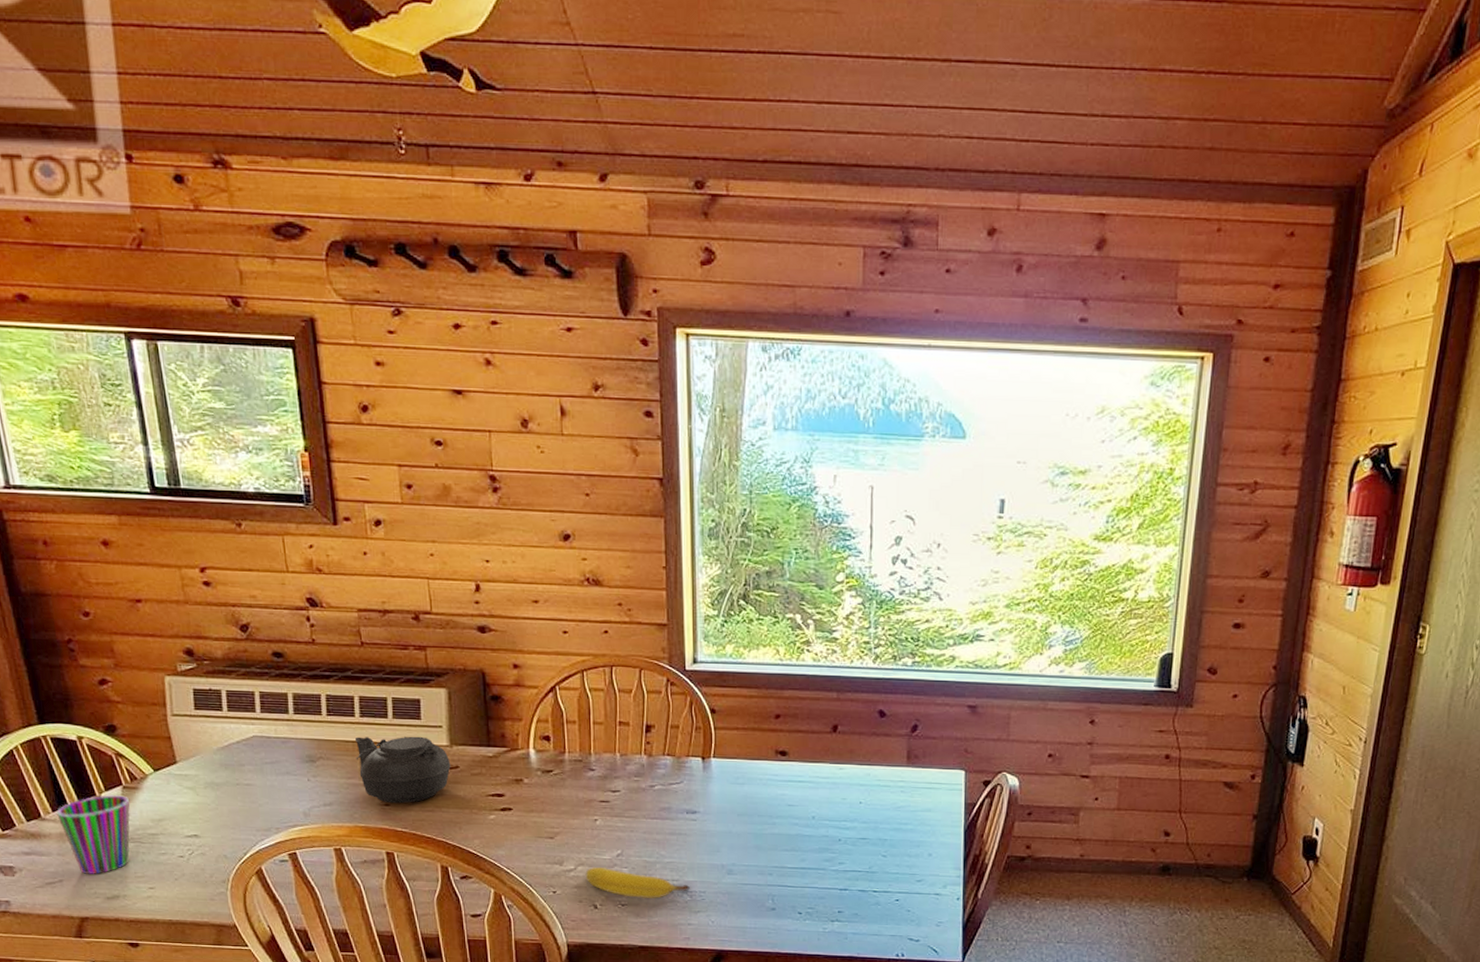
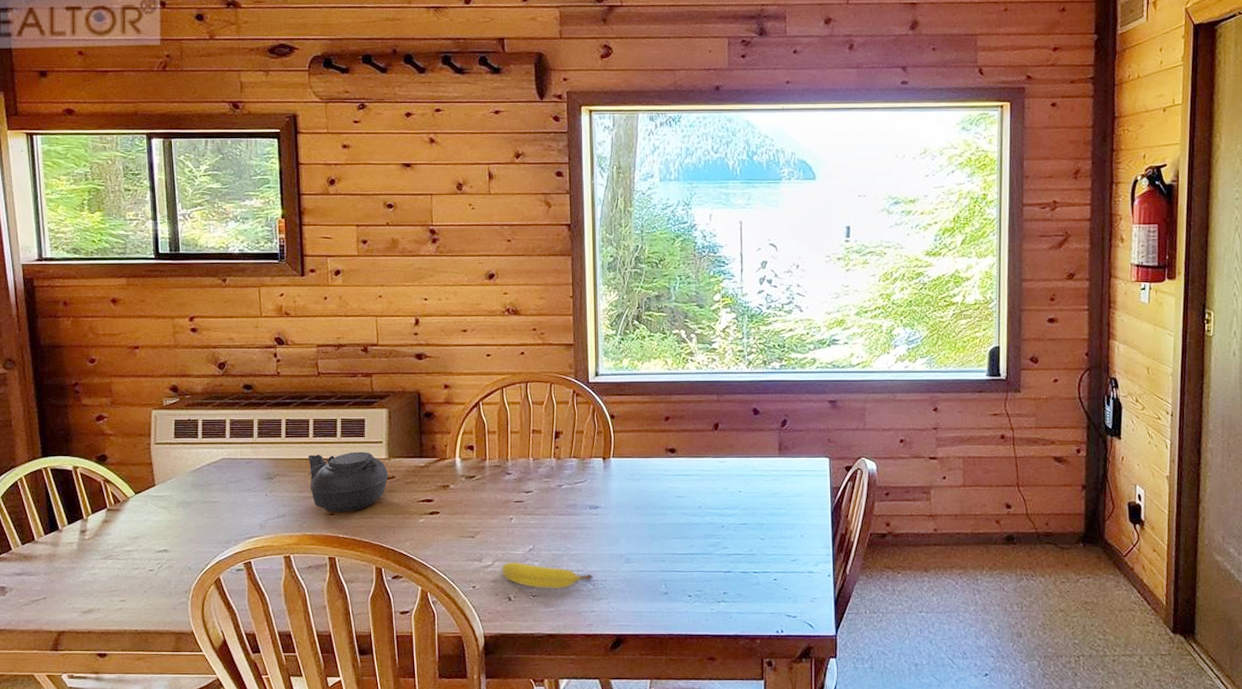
cup: present [56,794,130,874] -> none [48,516,112,591]

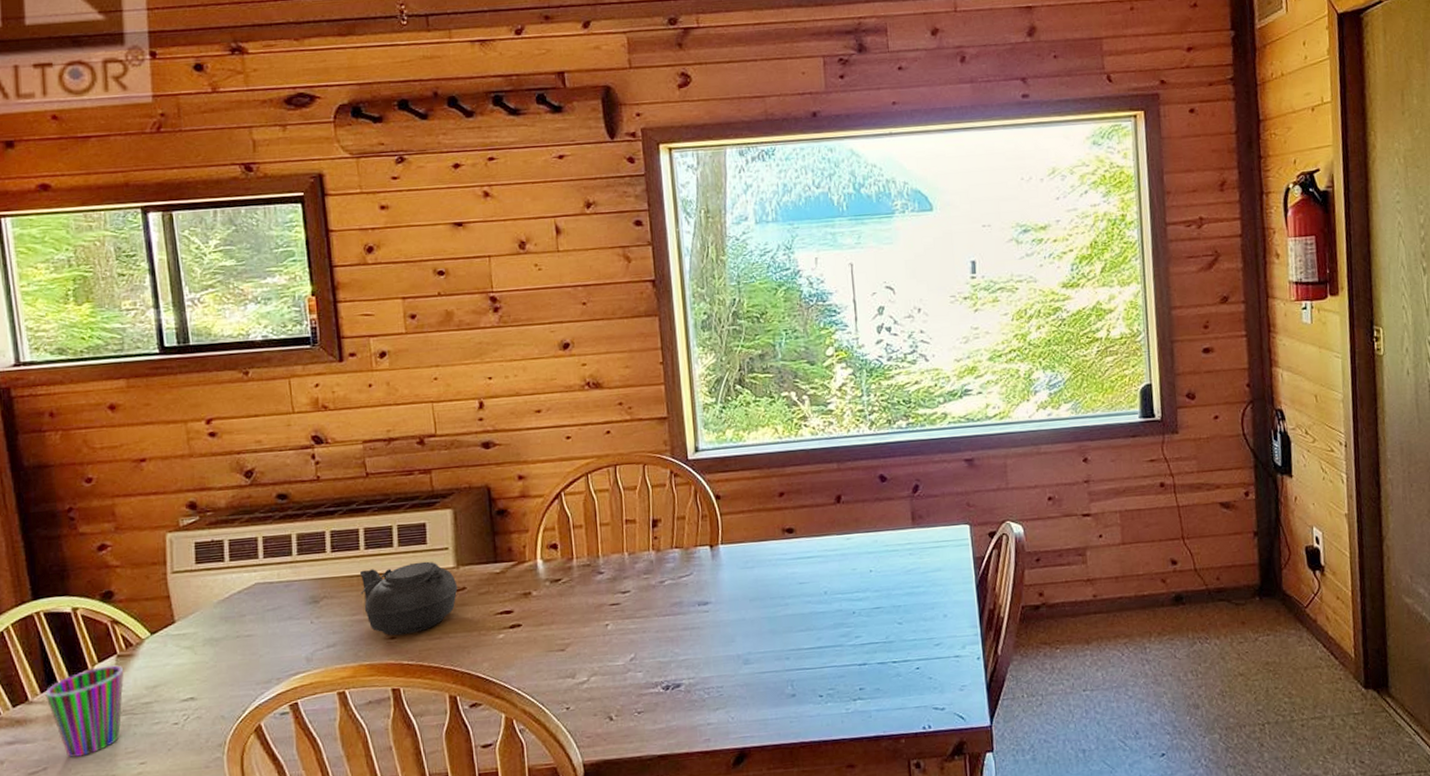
cup: none [48,516,112,591] -> present [45,664,124,758]
fruit: present [501,561,593,590] -> none [598,674,707,703]

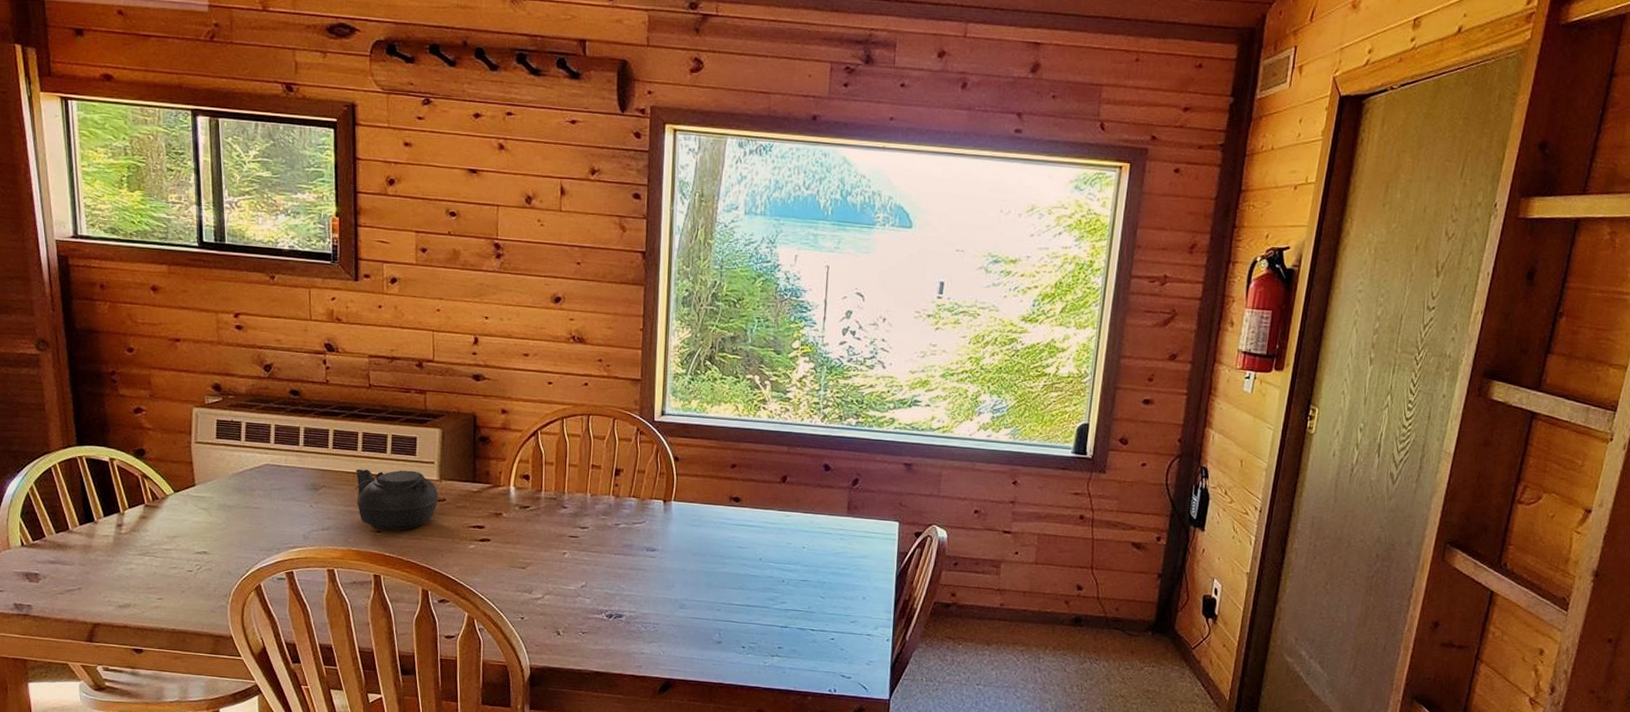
cup: present [45,664,124,758] -> none [83,511,150,584]

